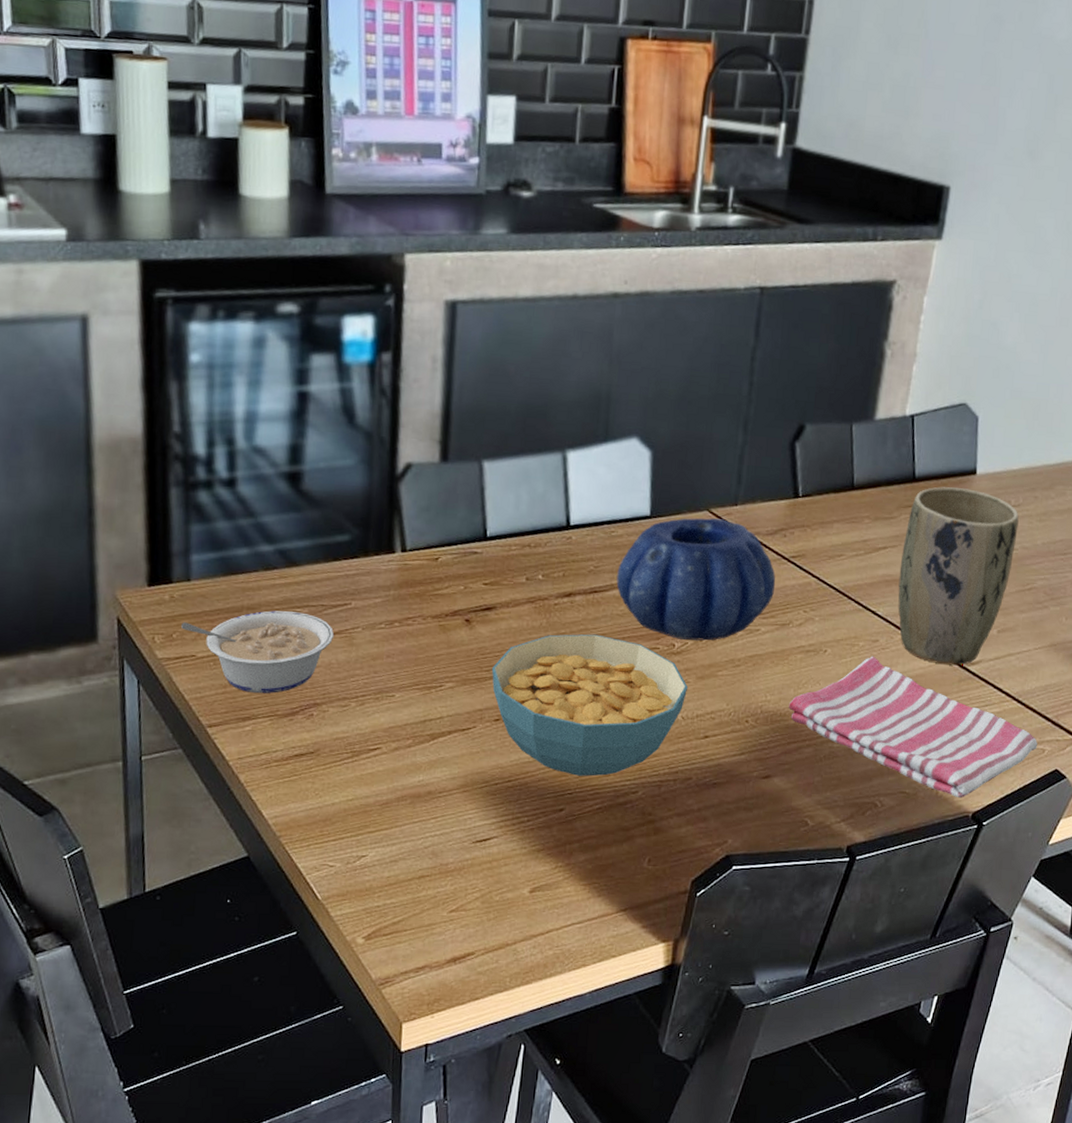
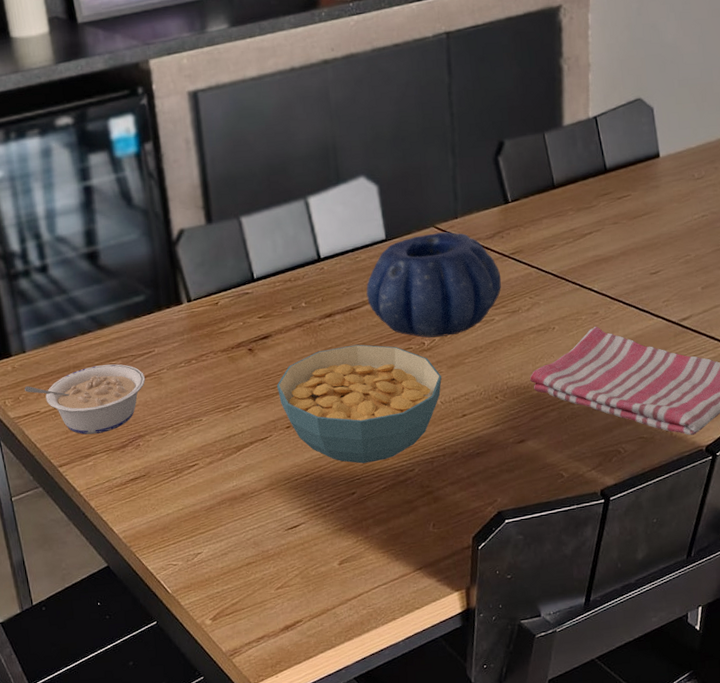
plant pot: present [898,487,1019,666] -> none [606,171,705,324]

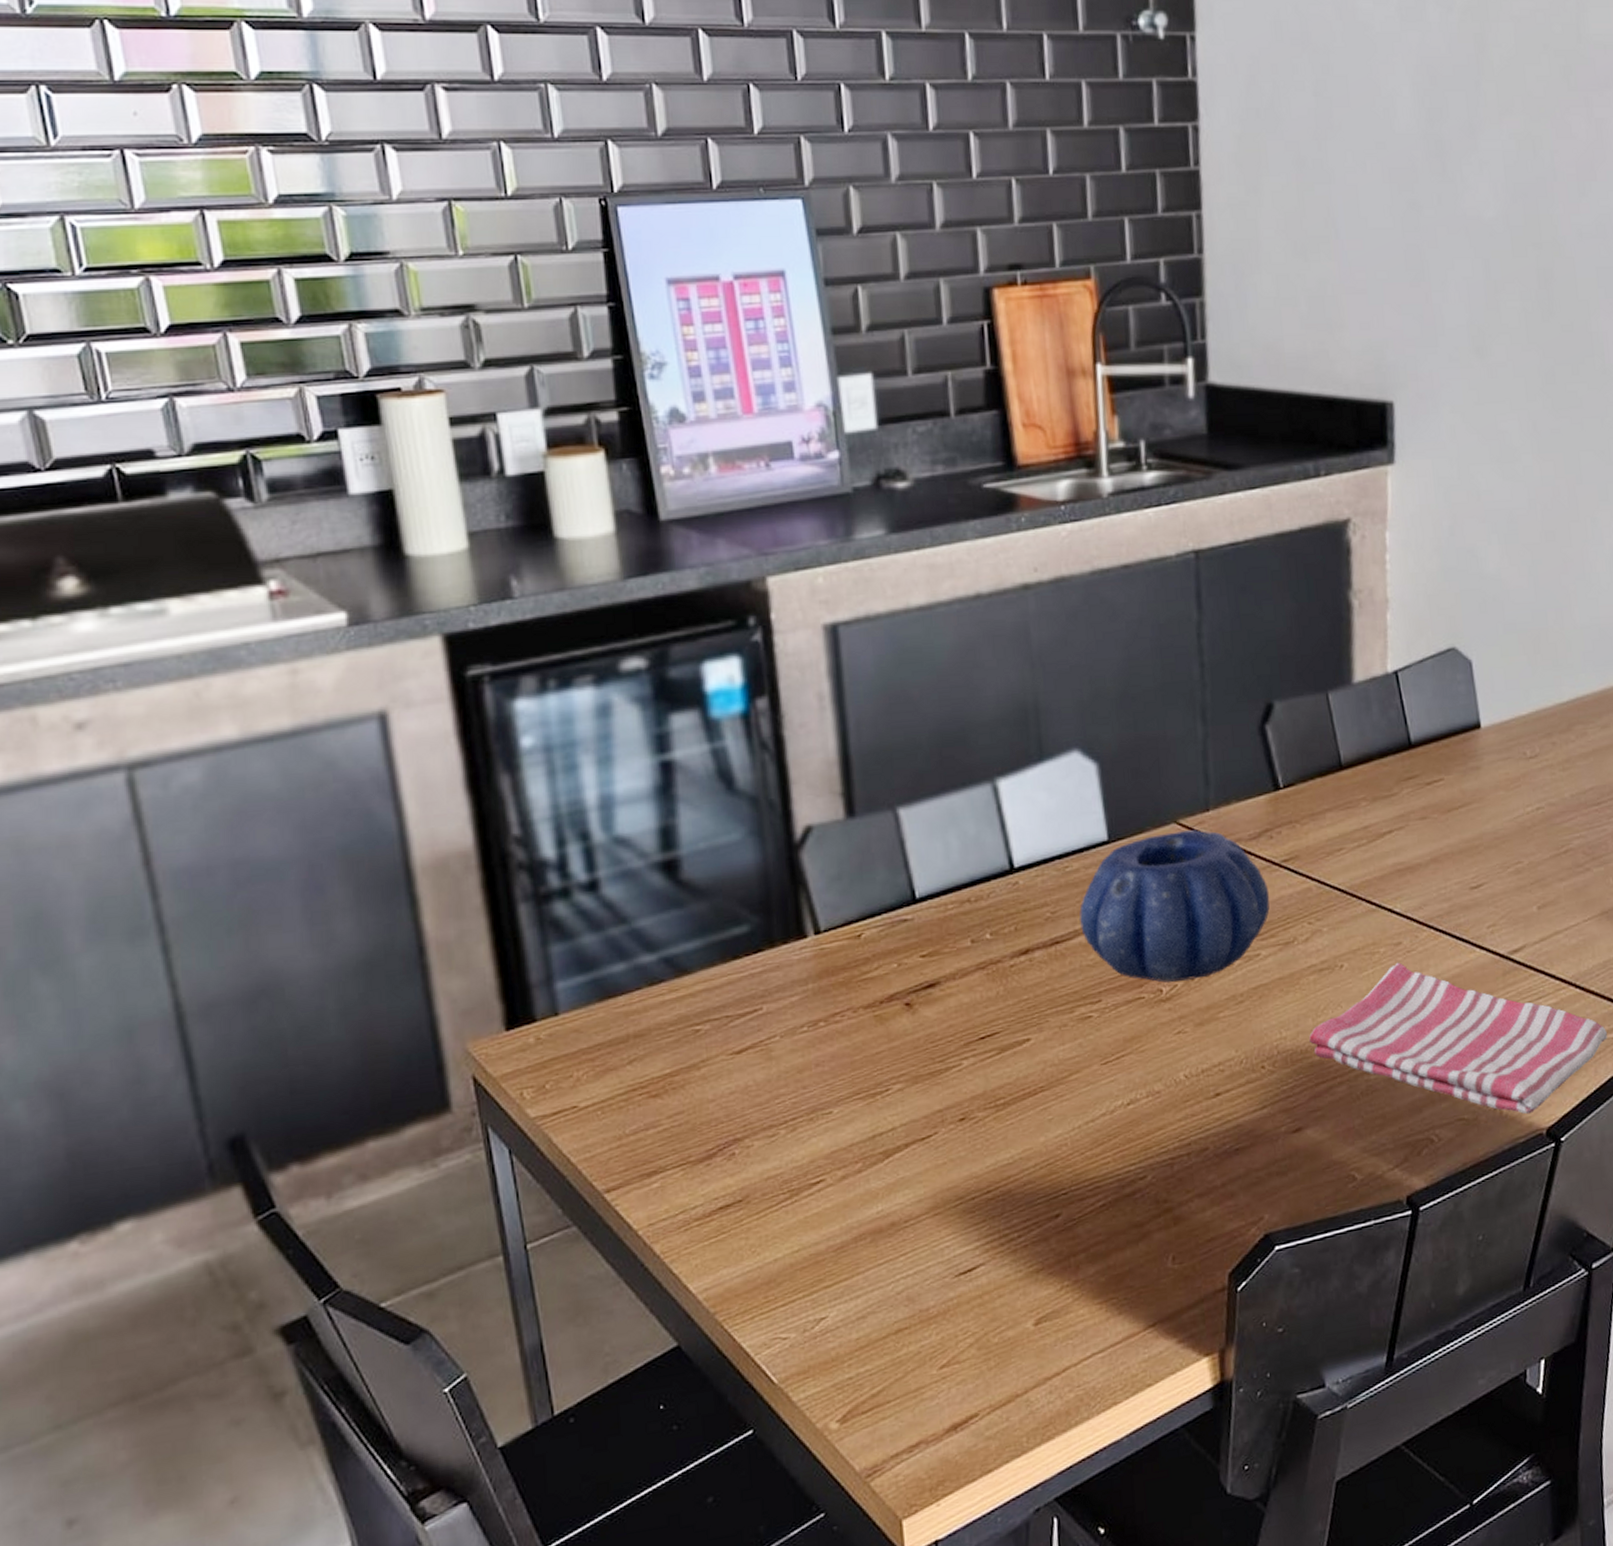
legume: present [25,364,146,435] -> none [555,1029,747,1141]
cereal bowl: present [276,344,442,464] -> none [946,993,1187,1171]

